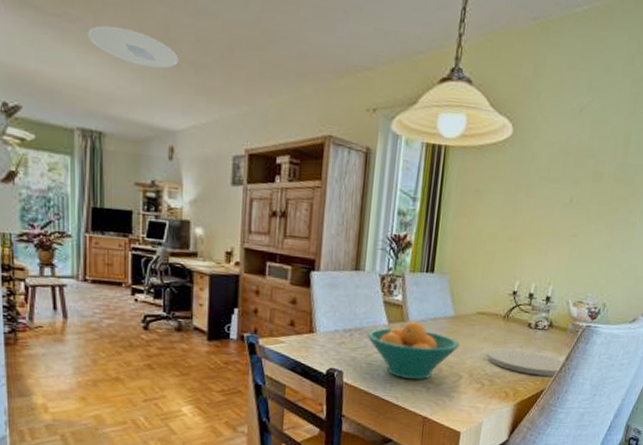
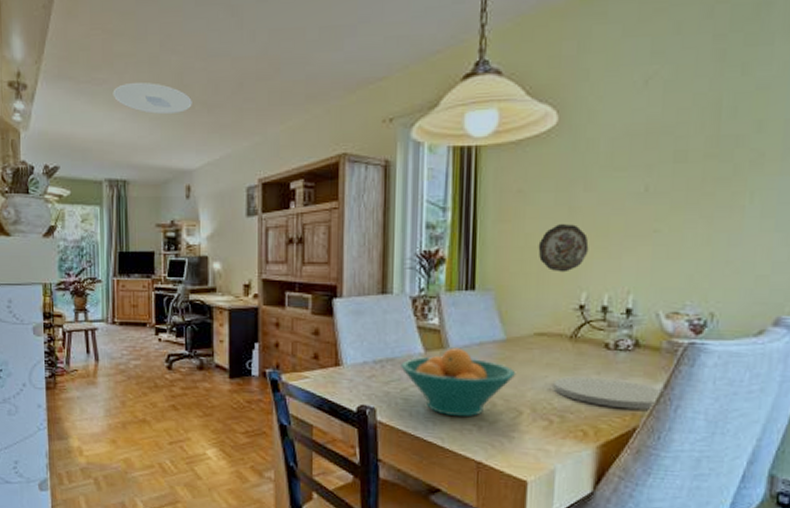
decorative plate: none [486,222,525,264] -> present [538,224,589,273]

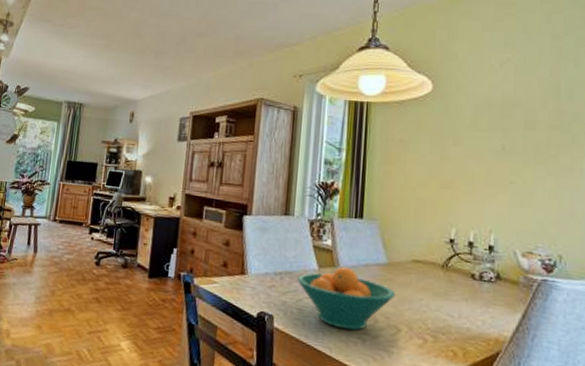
ceiling light: present [112,83,192,114] -> none [81,29,144,55]
decorative plate: present [538,224,589,273] -> none [415,170,458,210]
plate: present [553,376,664,410] -> none [427,301,522,337]

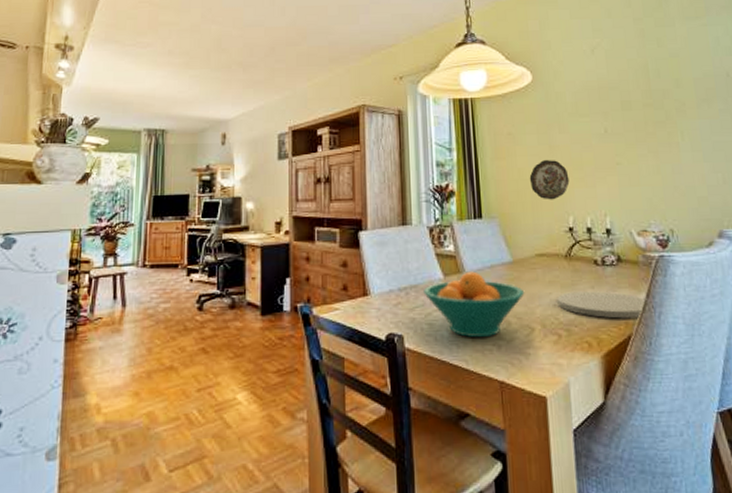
decorative plate: none [415,170,458,210] -> present [529,160,570,200]
plate: none [427,301,522,337] -> present [557,291,647,319]

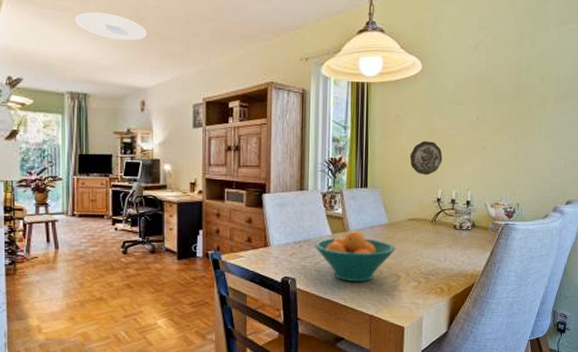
ceiling light: none [156,46,229,72] -> present [75,12,147,41]
plate: present [557,291,647,319] -> none [421,249,490,271]

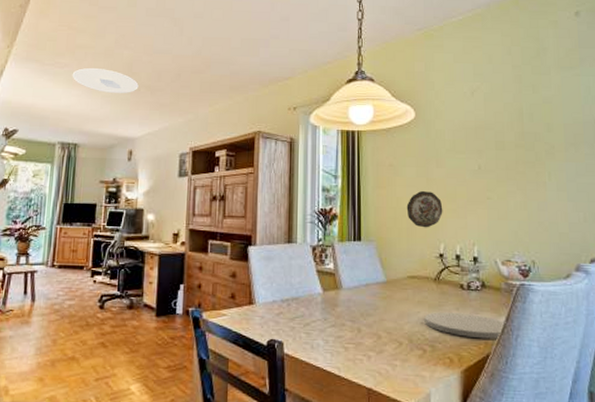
fruit bowl: present [314,230,396,282] -> none [304,288,396,349]
plate: none [421,249,490,271] -> present [424,312,506,339]

